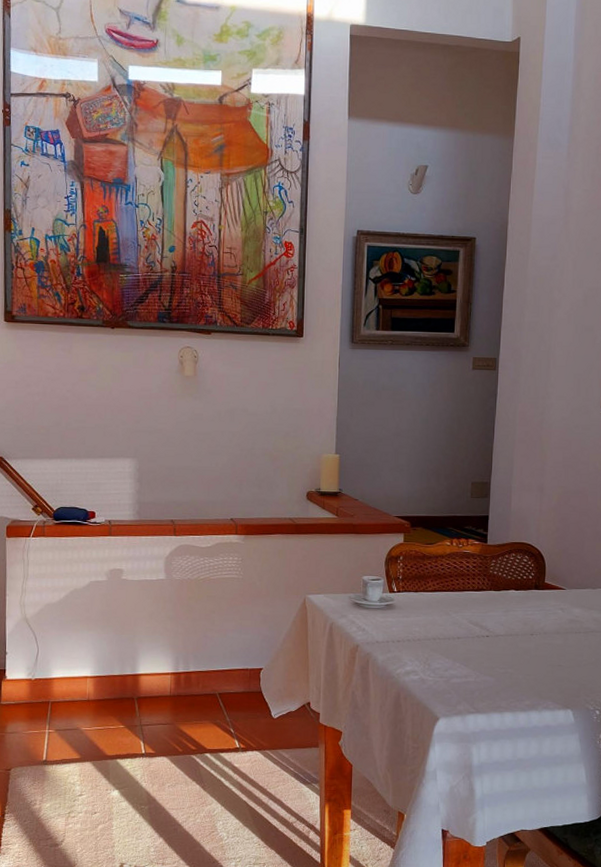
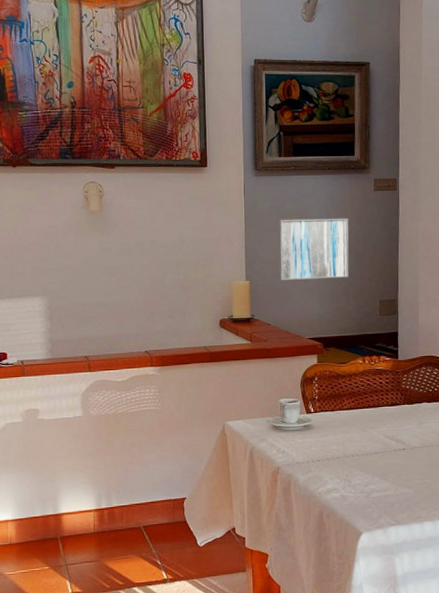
wall art: none [370,394,445,457] -> present [278,218,349,280]

